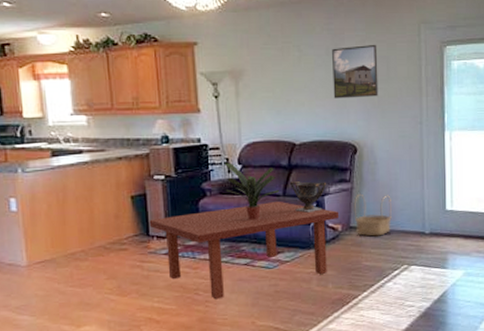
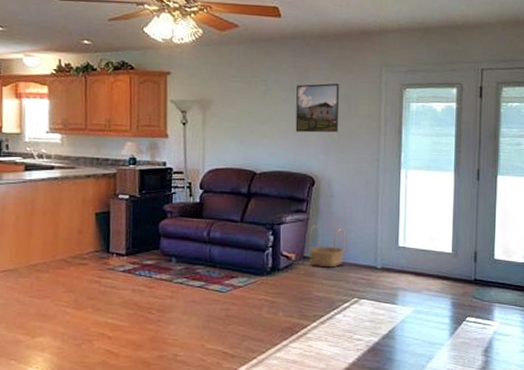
coffee table: present [149,201,340,300] -> none [110,226,294,320]
potted plant: present [224,162,280,220] -> none [186,186,238,244]
decorative urn: present [289,181,327,213] -> none [247,209,284,240]

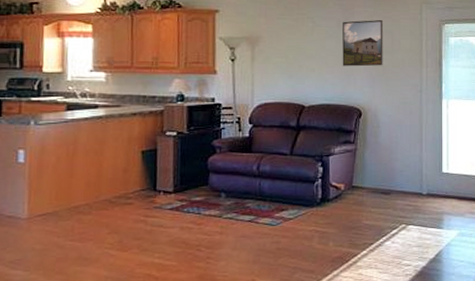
basket: present [308,225,345,268] -> none [356,155,392,196]

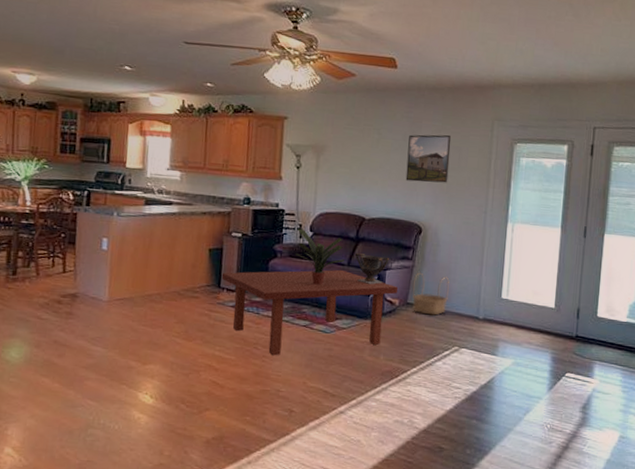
coffee table: none [157,159,343,256] -> present [221,269,398,356]
potted plant: none [235,122,288,178] -> present [296,228,345,285]
decorative urn: none [296,142,332,172] -> present [354,253,390,285]
basket: none [356,155,392,196] -> present [412,272,450,315]

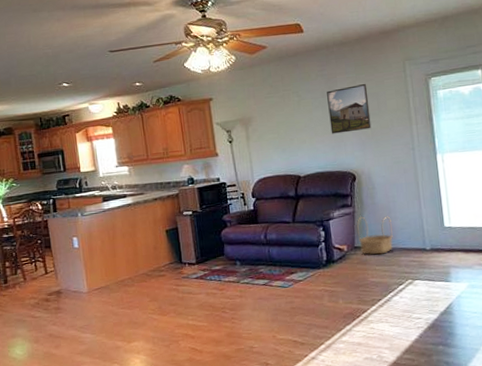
coffee table: present [221,269,398,356] -> none [181,227,345,317]
potted plant: present [296,228,345,285] -> none [240,197,290,246]
decorative urn: present [354,253,390,285] -> none [297,208,331,236]

